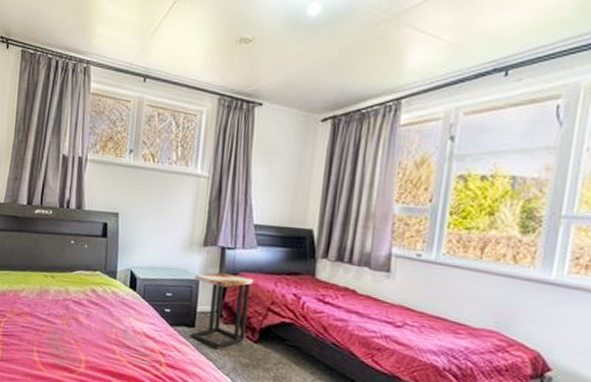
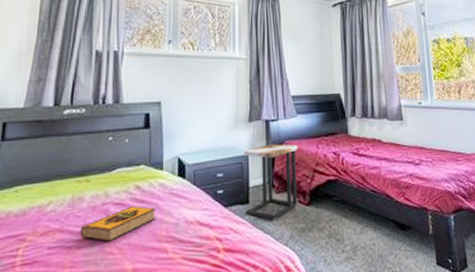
hardback book: none [45,306,108,333] -> present [80,206,156,242]

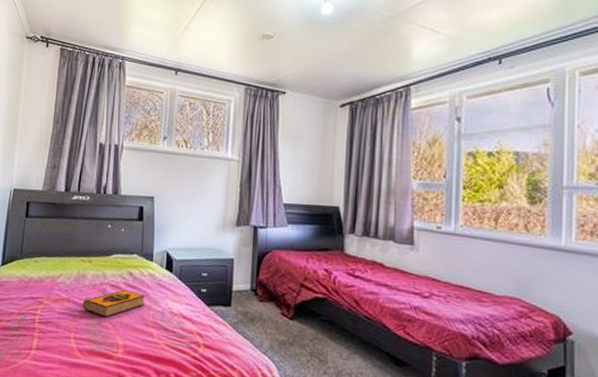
side table: present [243,144,298,221] -> none [227,251,286,328]

